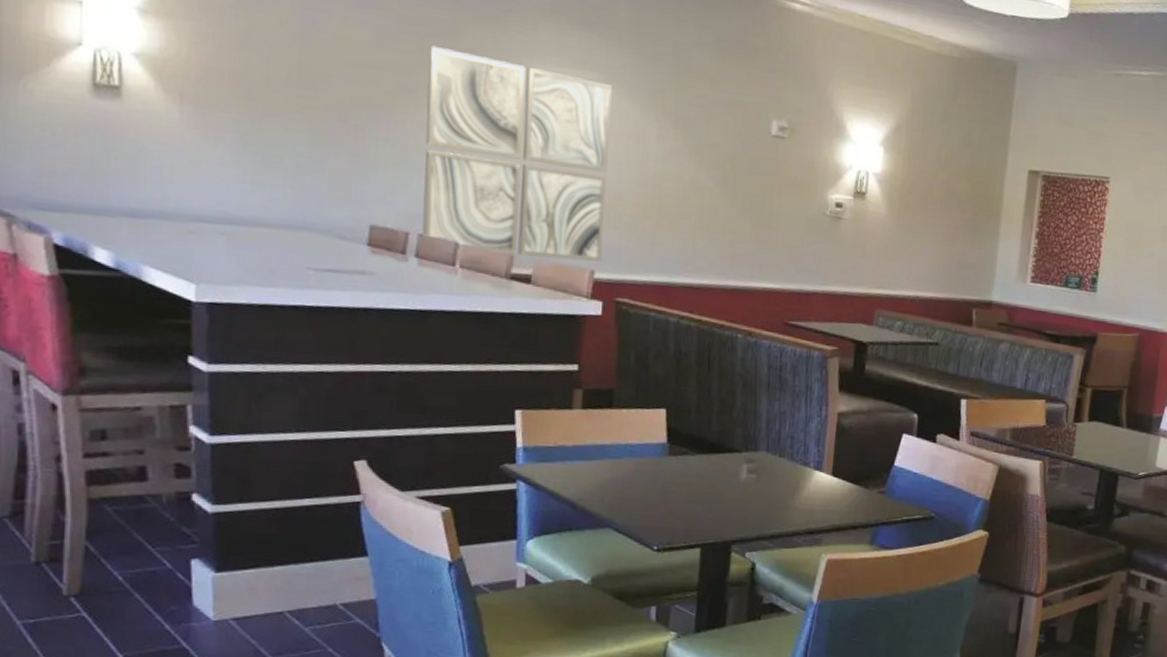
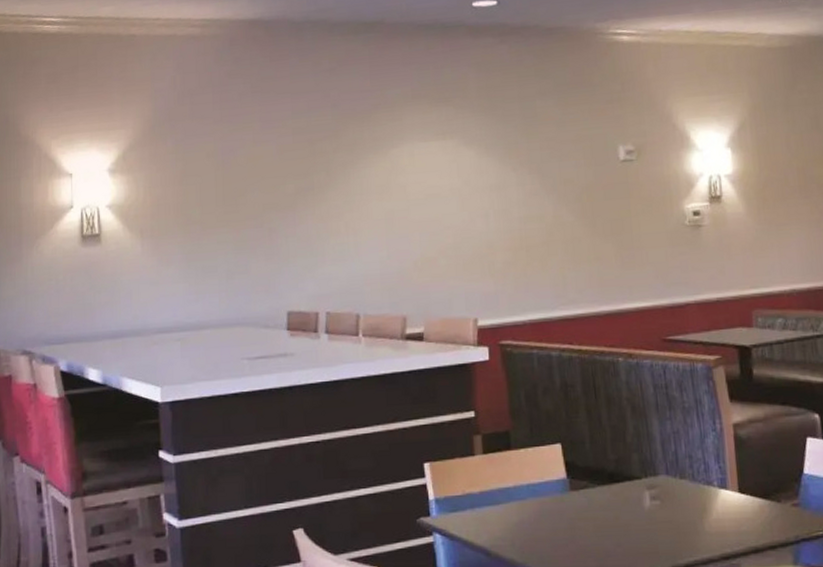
wall art: present [422,45,612,262] -> none [320,147,483,318]

